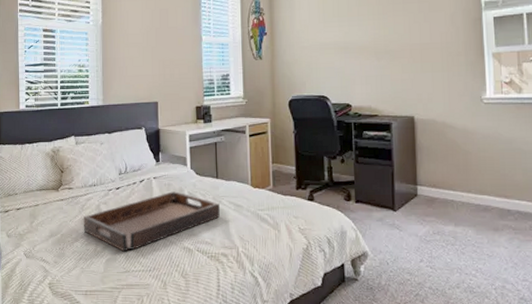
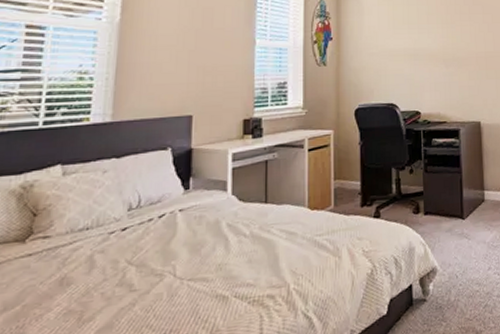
serving tray: present [83,191,220,252] -> none [62,224,268,315]

